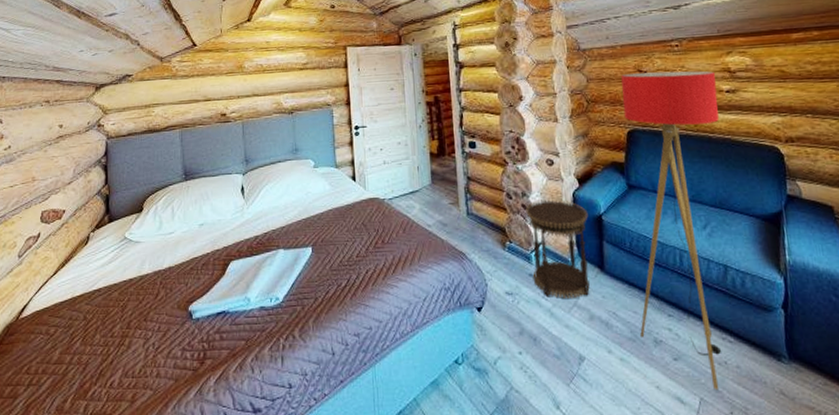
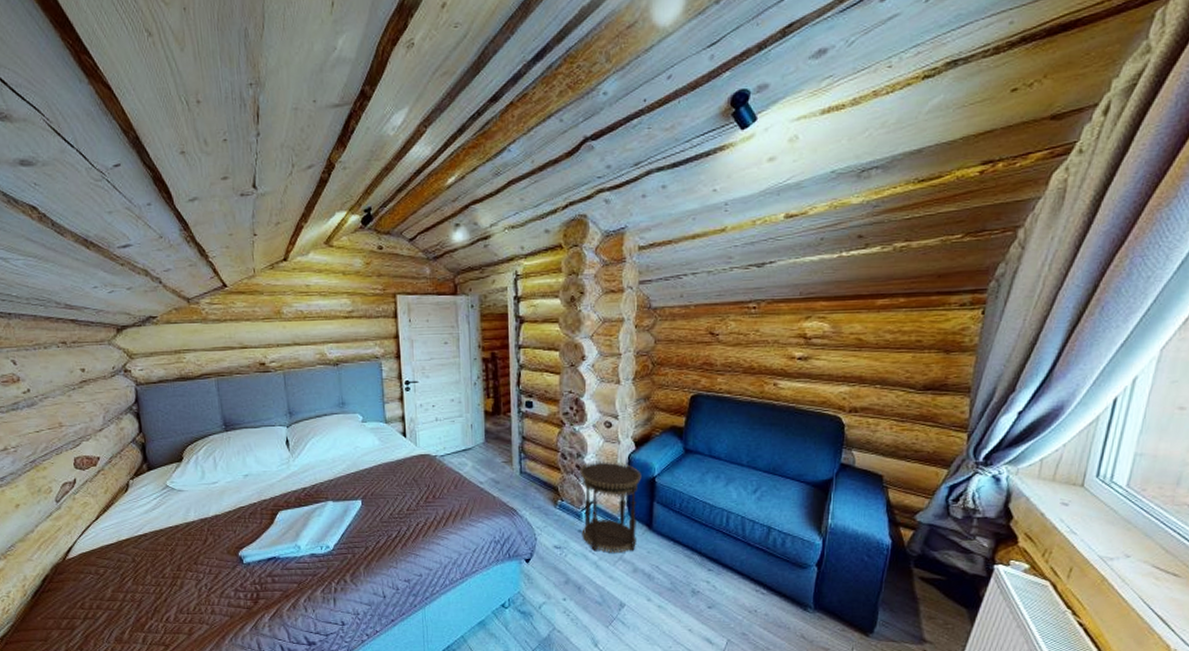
floor lamp: present [621,70,721,390] -> none [680,335,789,634]

